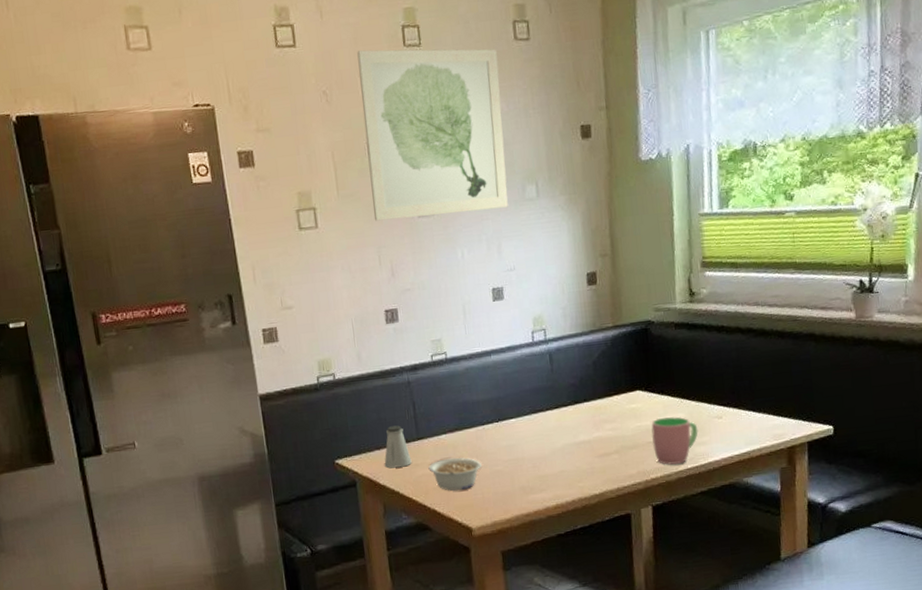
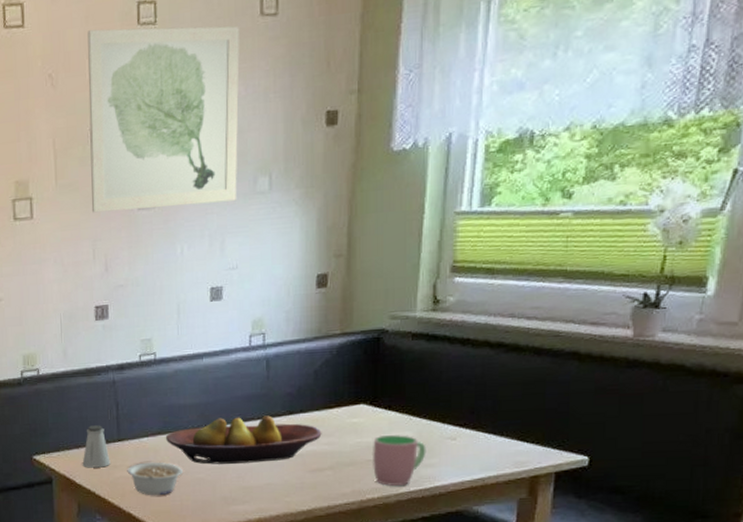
fruit bowl: none [462,406,606,457] -> present [165,415,322,465]

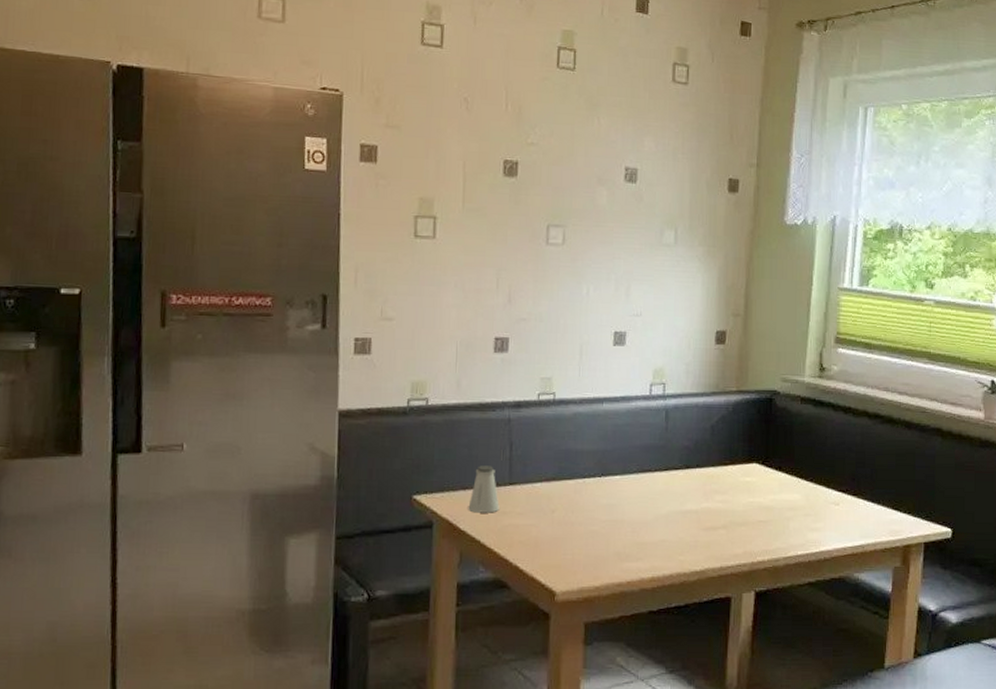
wall art: present [87,25,240,213] -> none [498,64,654,249]
legume: present [127,462,183,496] -> none [517,510,576,548]
fruit bowl: present [165,415,322,465] -> none [560,467,717,517]
cup: present [372,434,426,486] -> none [763,495,813,549]

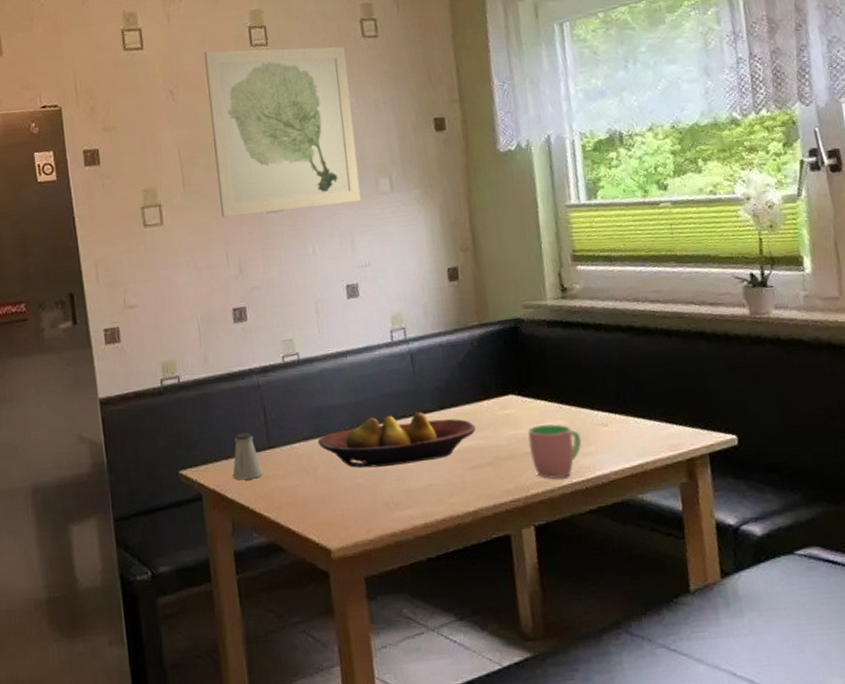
wall art: none [498,64,654,249] -> present [204,46,361,217]
fruit bowl: none [560,467,717,517] -> present [317,412,476,468]
cup: none [763,495,813,549] -> present [527,423,582,479]

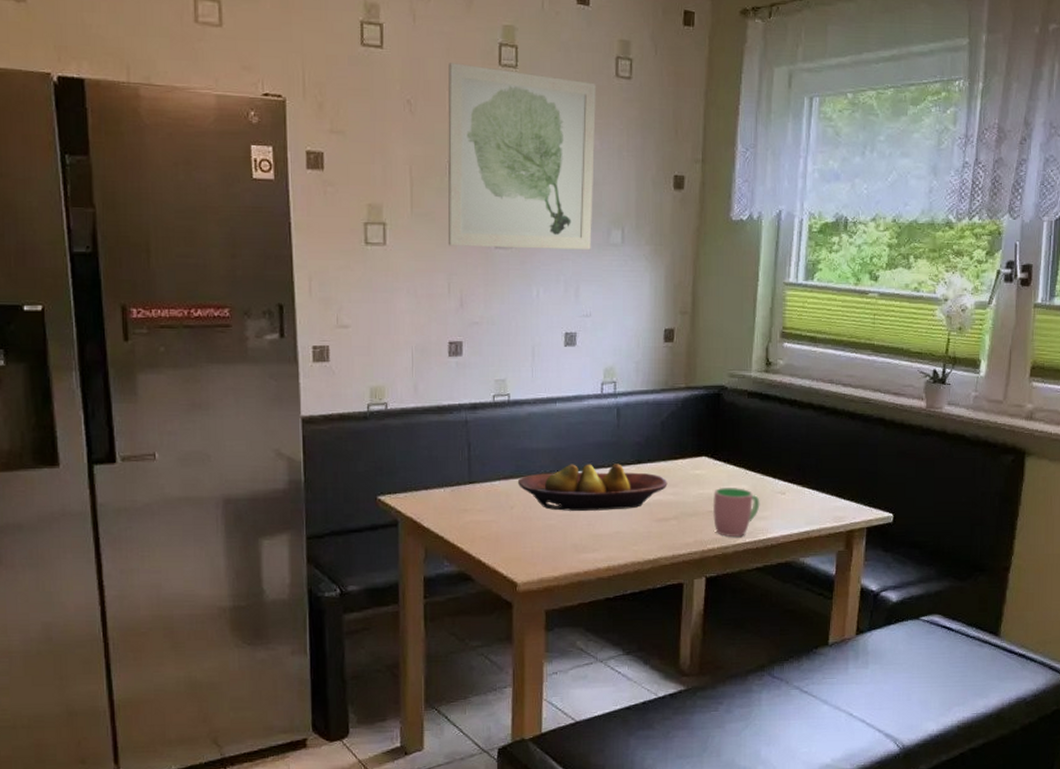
saltshaker: present [232,432,263,481] -> none [431,466,461,511]

